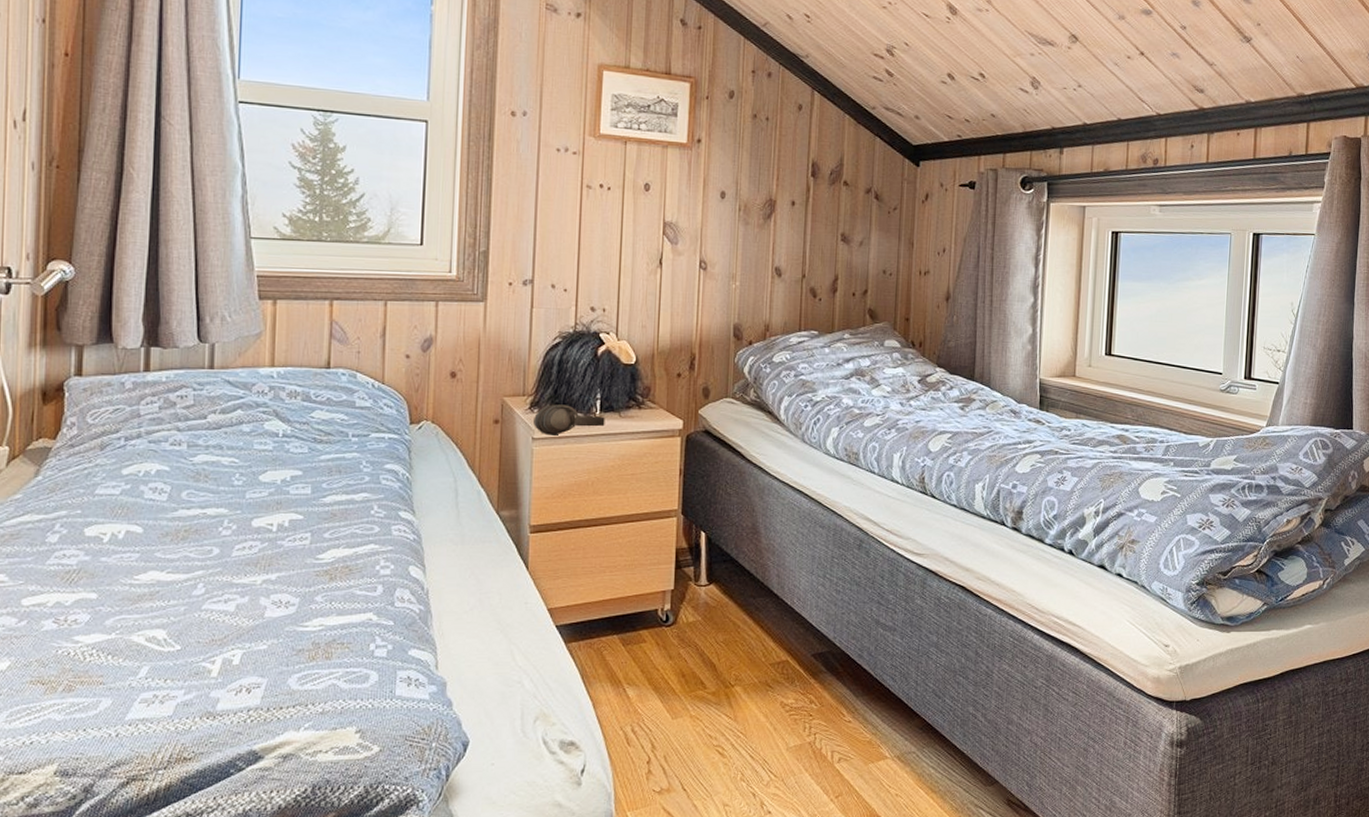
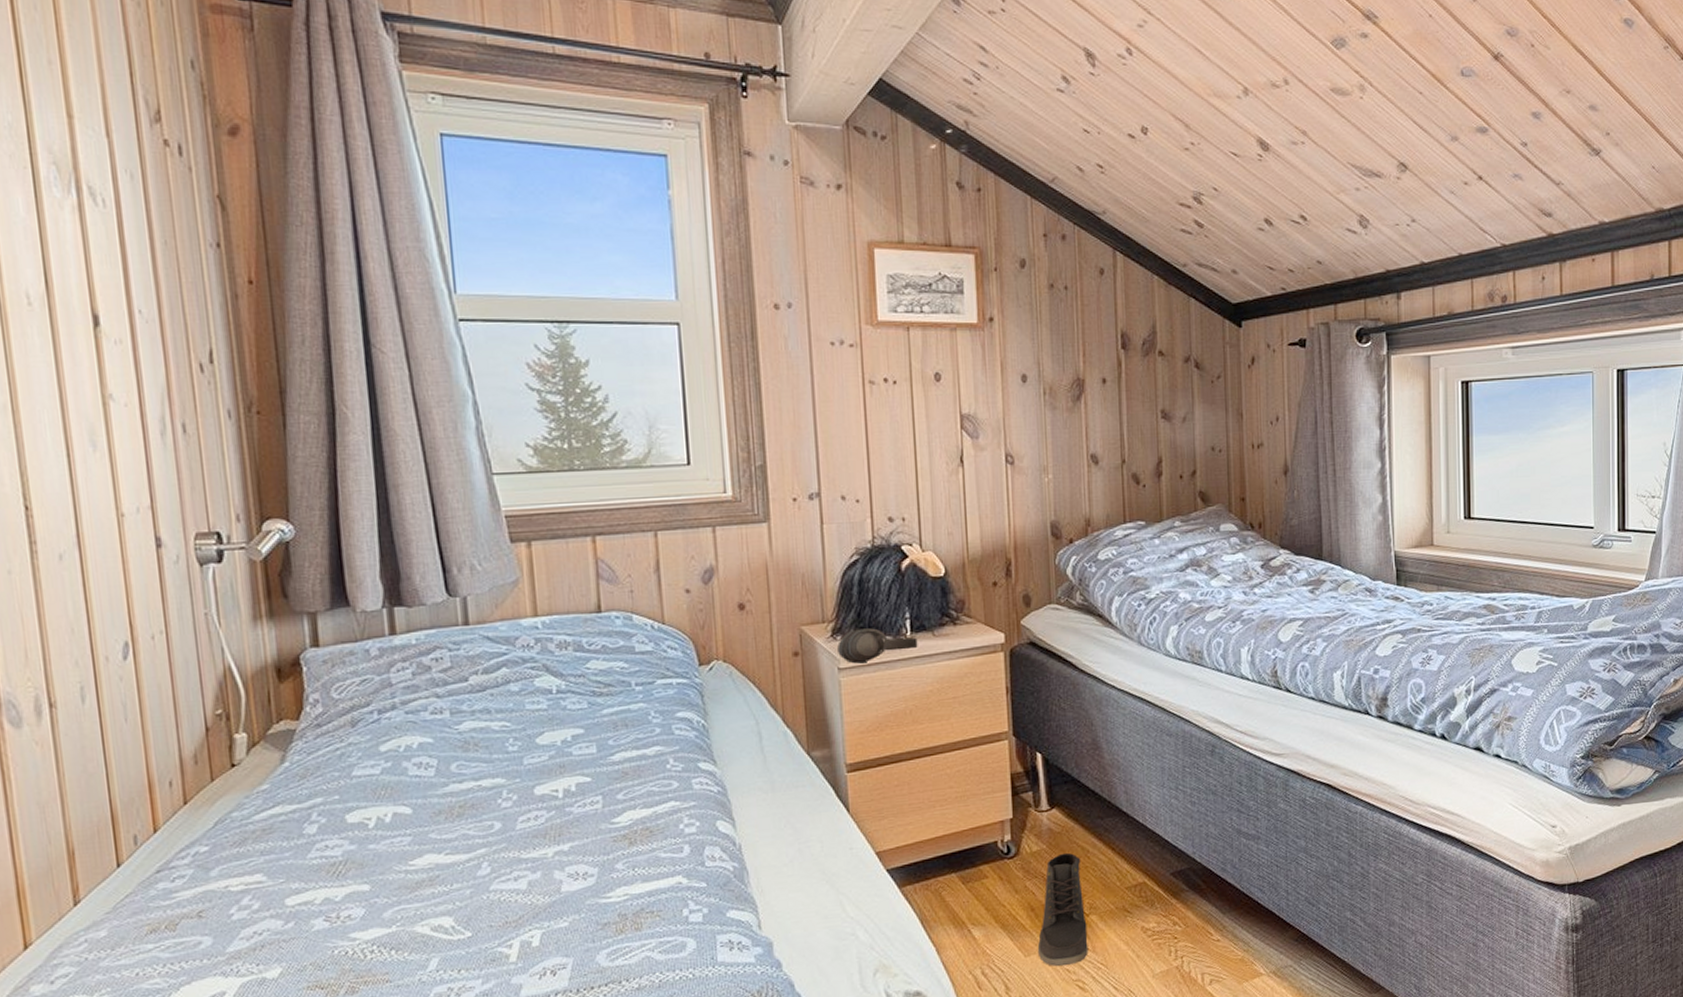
sneaker: none [684,626,732,732] -> present [1037,852,1088,967]

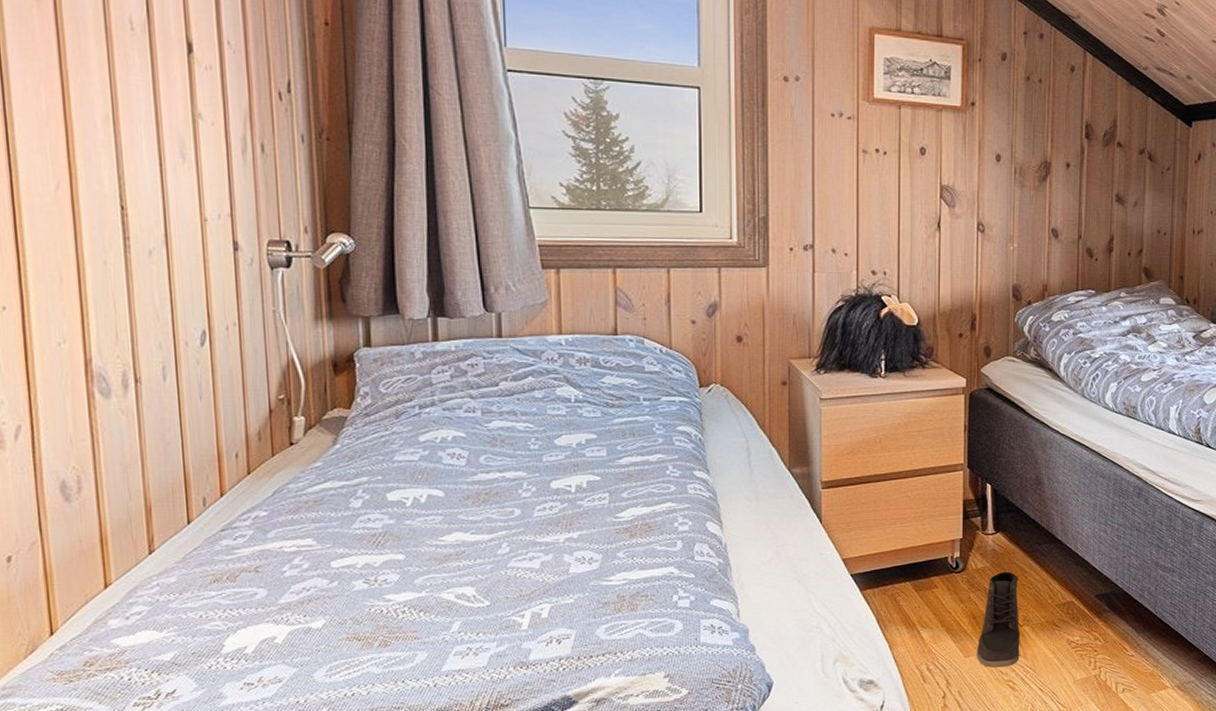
headphones: present [837,628,918,664] -> none [821,366,890,396]

